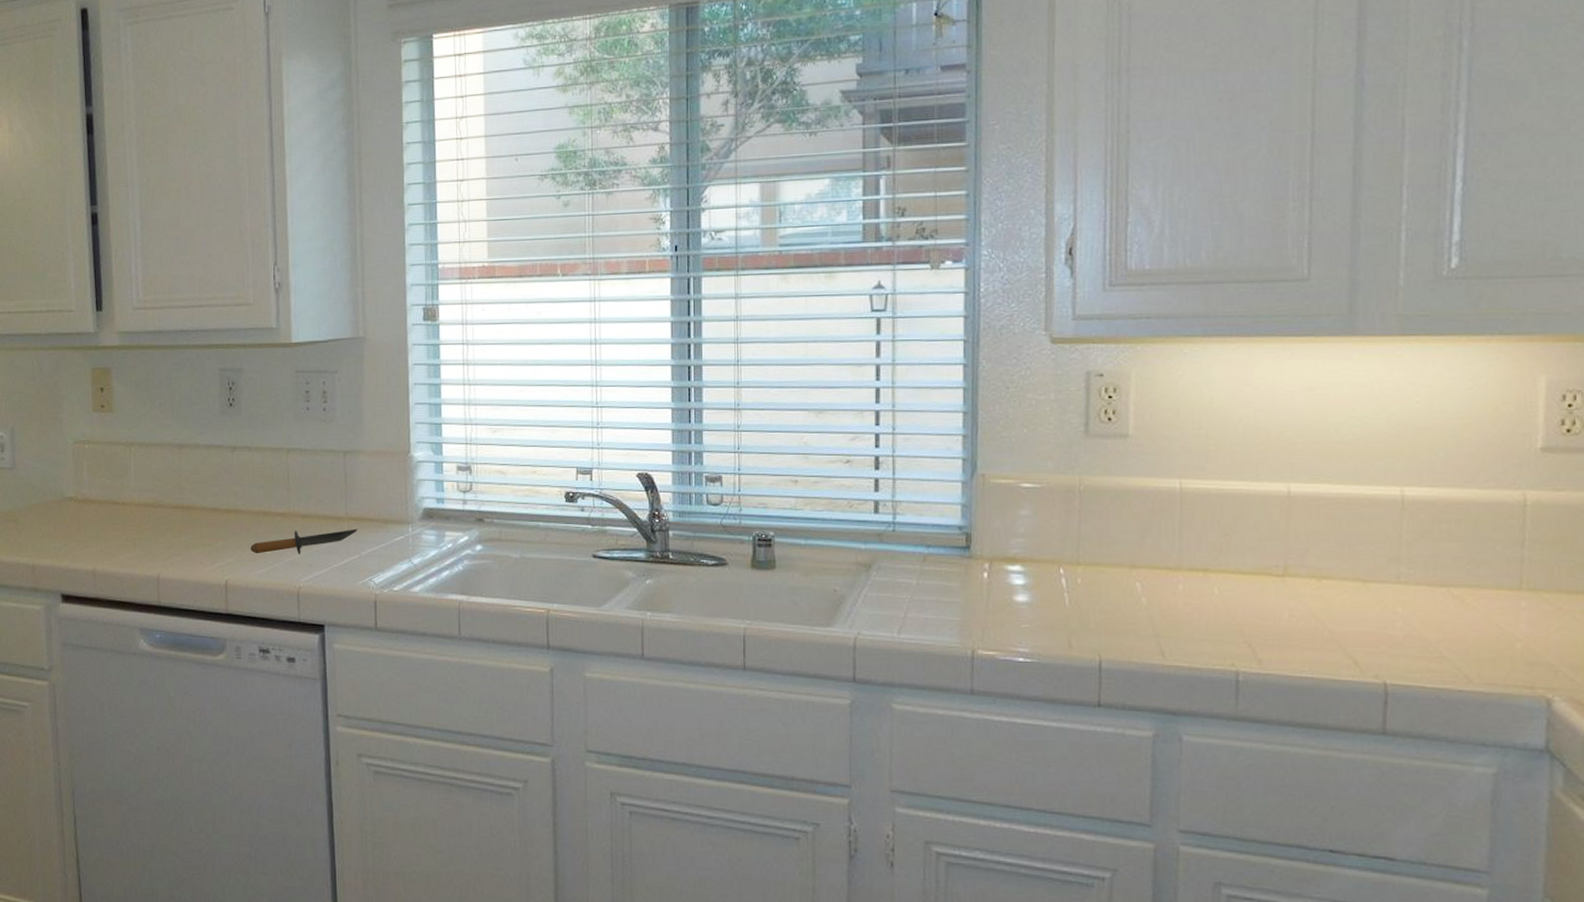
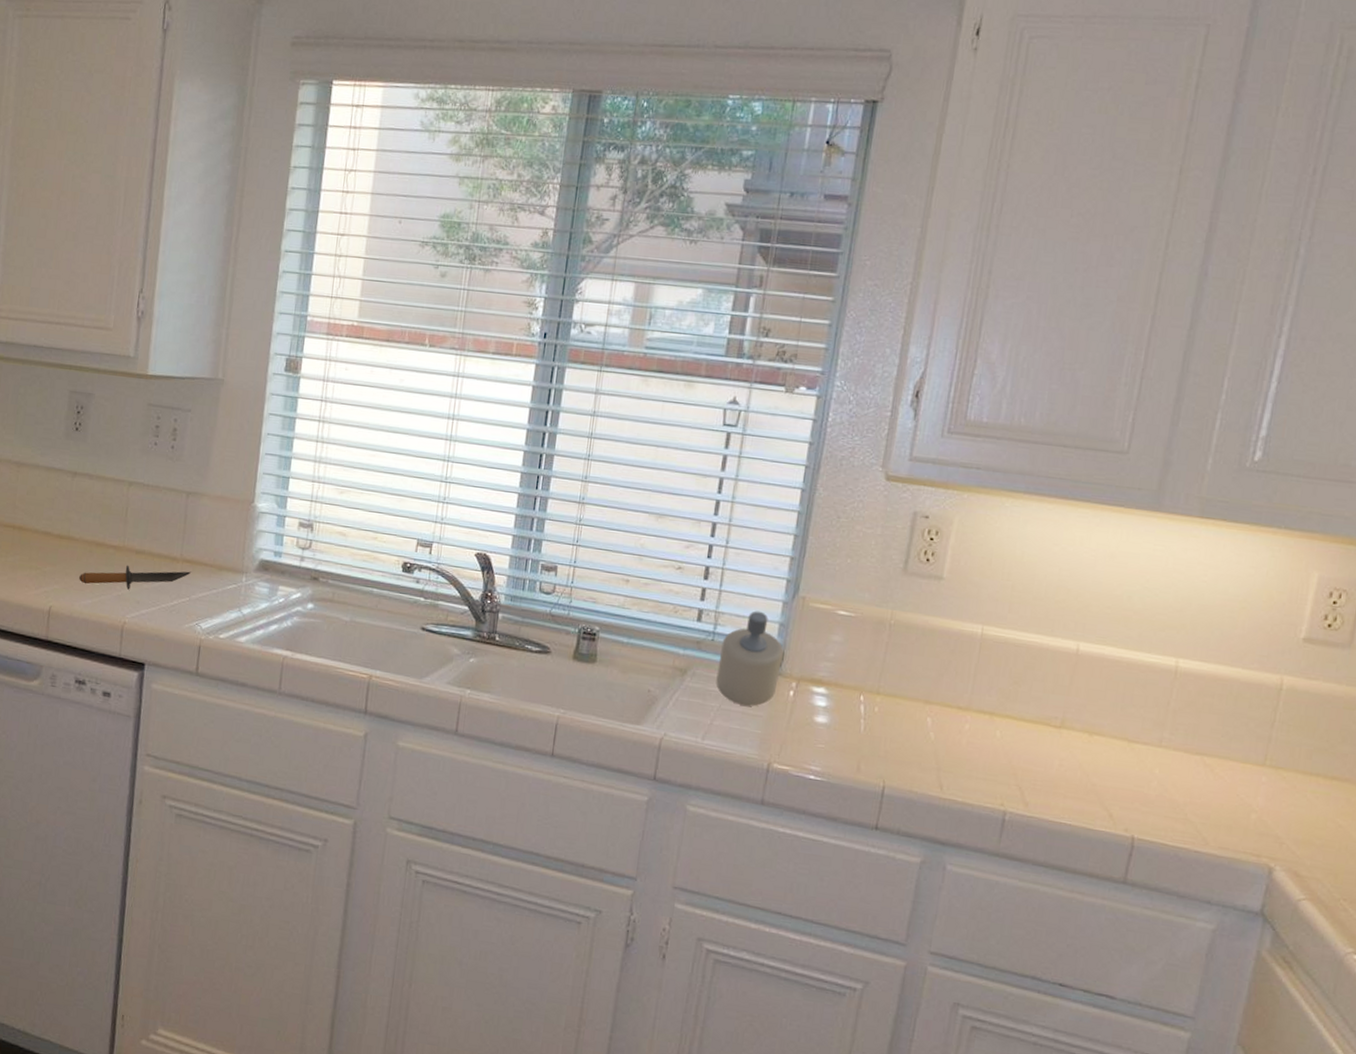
soap dispenser: none [903,495,970,593] -> present [715,611,784,707]

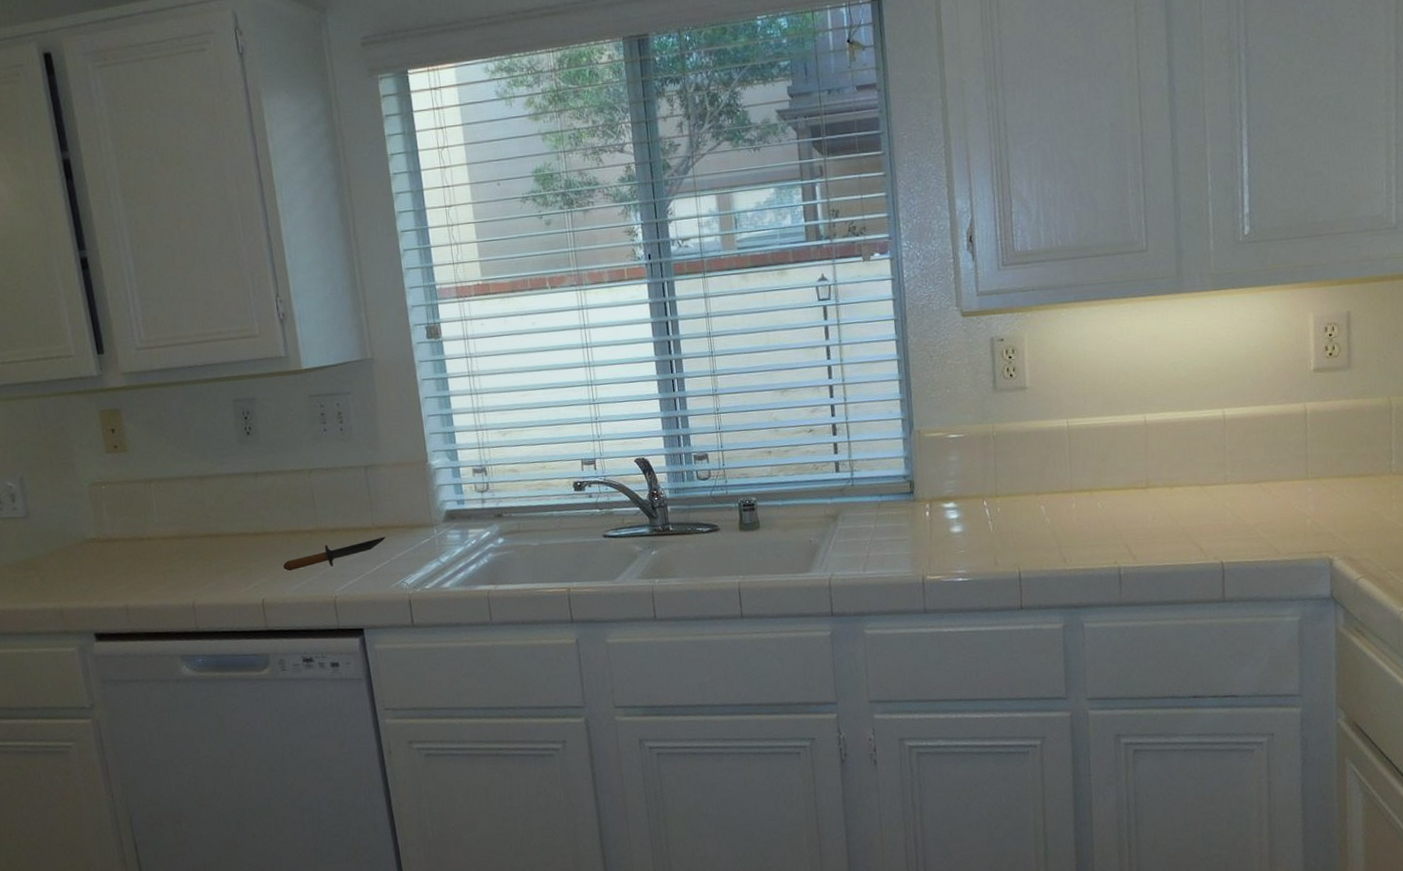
soap dispenser: present [715,611,784,707] -> none [861,451,915,534]

